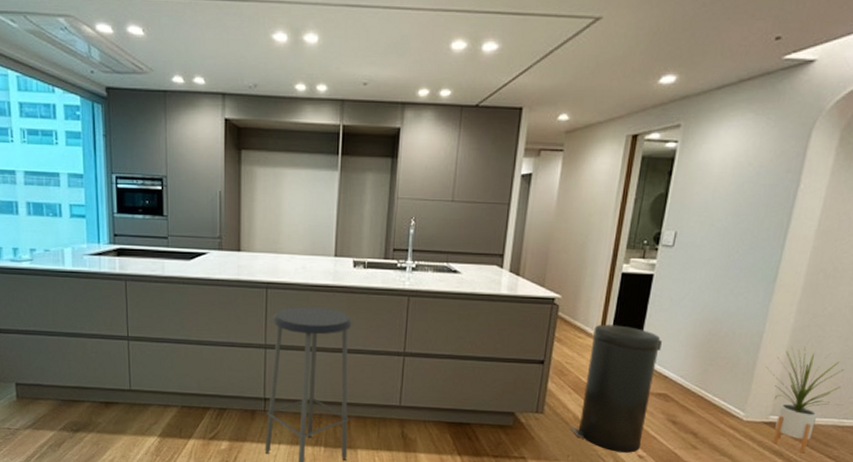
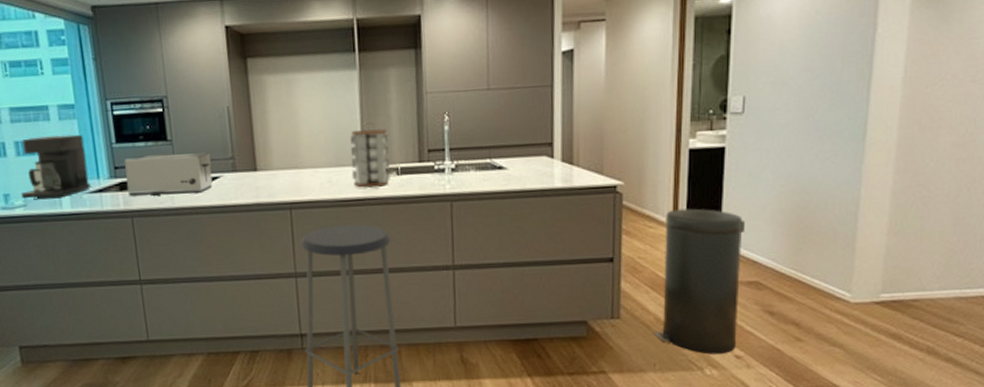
coffee maker: none [28,200,92,257] -> present [21,134,91,200]
toaster: none [123,227,200,266] -> present [124,152,213,197]
spice rack: none [324,218,360,277] -> present [350,121,391,188]
house plant: present [765,346,844,454] -> none [867,210,963,334]

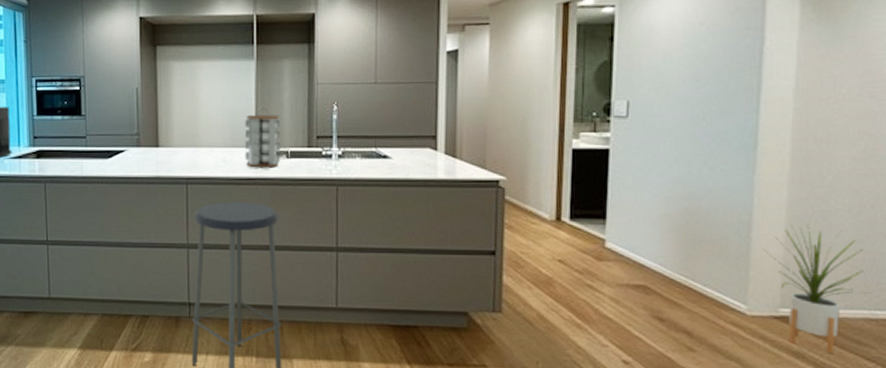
toaster: present [124,152,213,197] -> none [42,127,119,165]
pedal bin: present [653,208,745,354] -> none [536,207,631,358]
house plant: none [867,210,963,334] -> present [763,223,871,355]

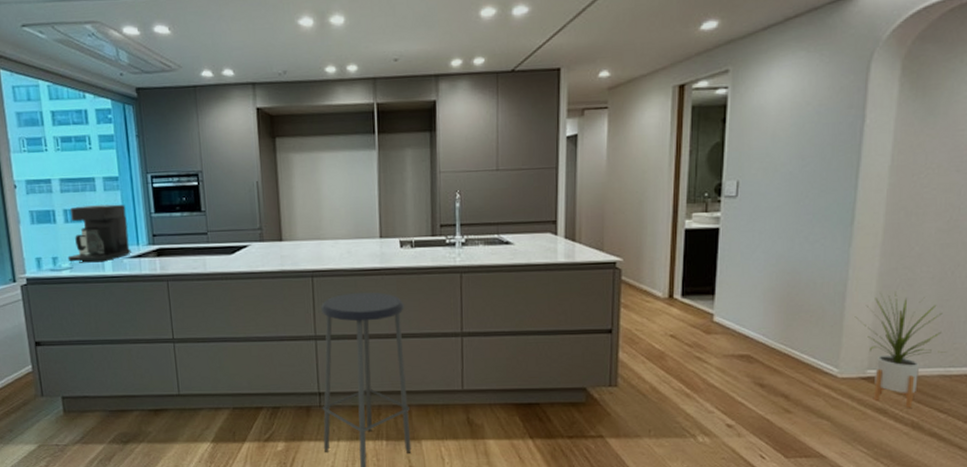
spice rack: present [244,107,281,168] -> none [368,197,405,259]

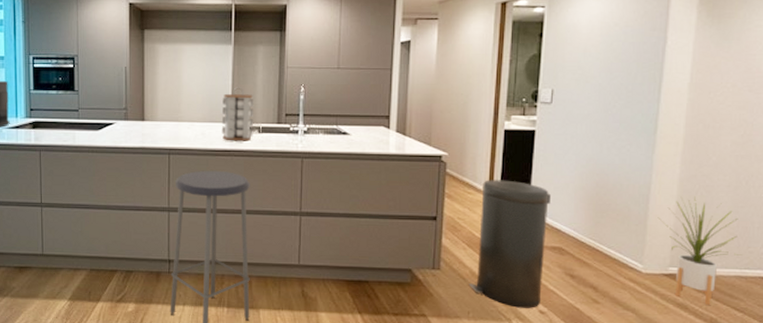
spice rack: none [368,197,405,259] -> present [221,87,254,141]
pedal bin: none [649,285,737,423] -> present [468,180,550,308]

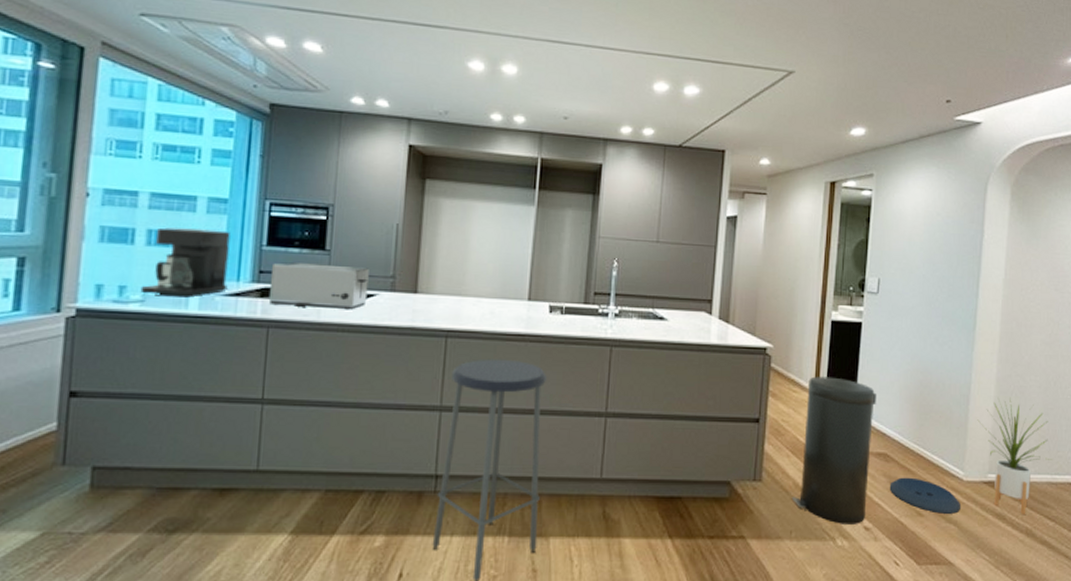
toaster: none [38,102,108,136] -> present [268,262,369,310]
spice rack: present [221,87,254,141] -> none [515,257,558,324]
robot vacuum: none [564,268,639,302] -> present [889,477,960,514]

